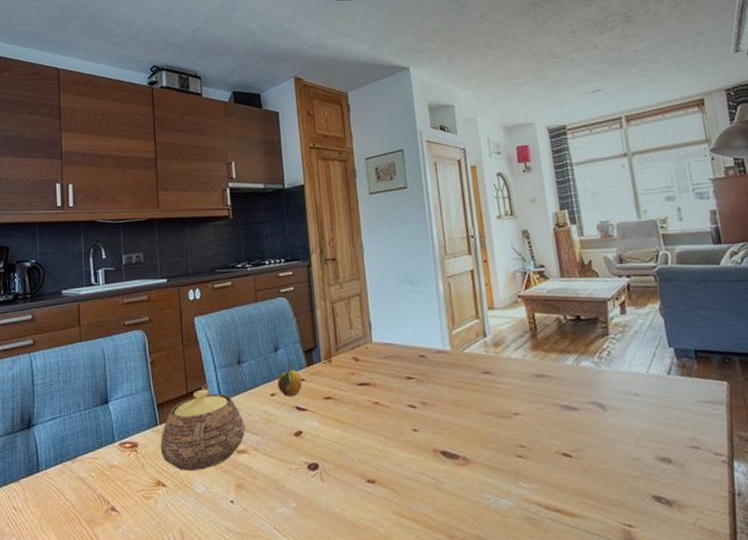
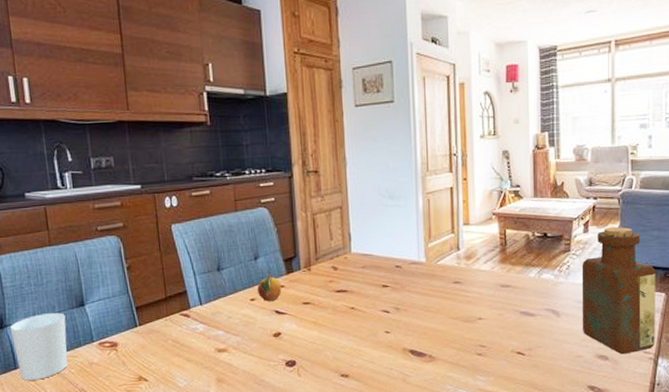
cup: none [36,411,90,485] -> present [10,313,68,381]
teapot: present [160,383,245,471] -> none [140,288,226,368]
bottle: none [624,306,726,457] -> present [582,226,656,354]

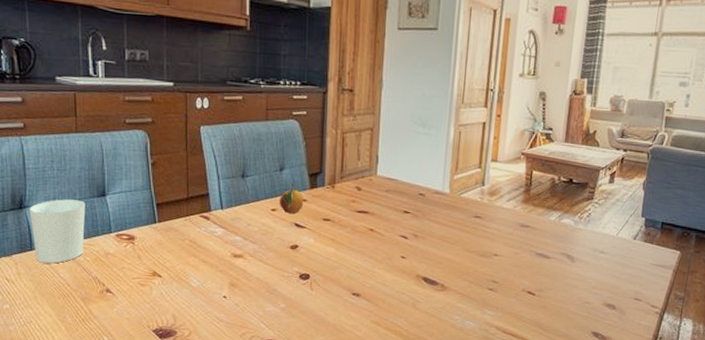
bottle: present [582,226,656,354] -> none [594,180,674,306]

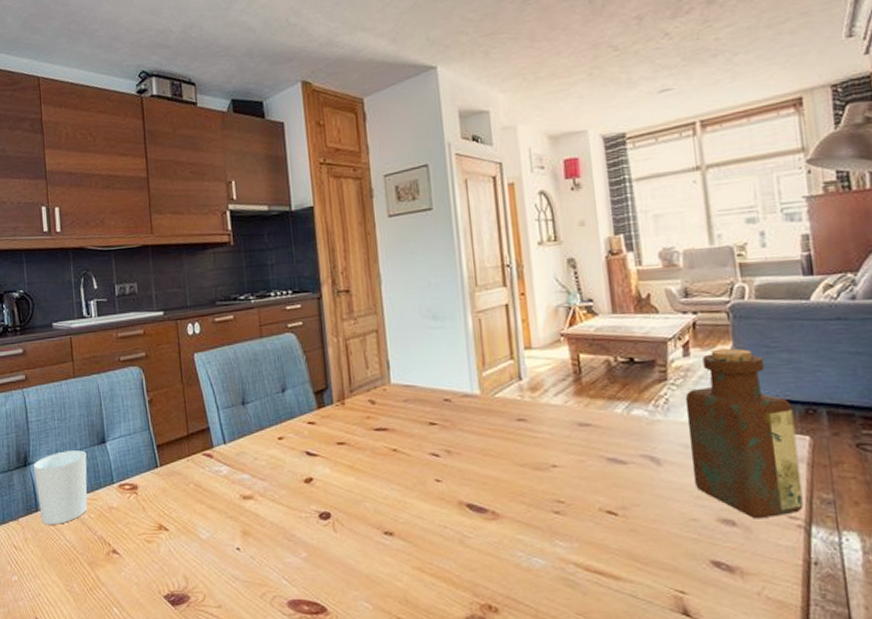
fruit: present [280,181,304,214] -> none [286,403,313,440]
bottle: none [594,180,674,306] -> present [685,348,804,519]

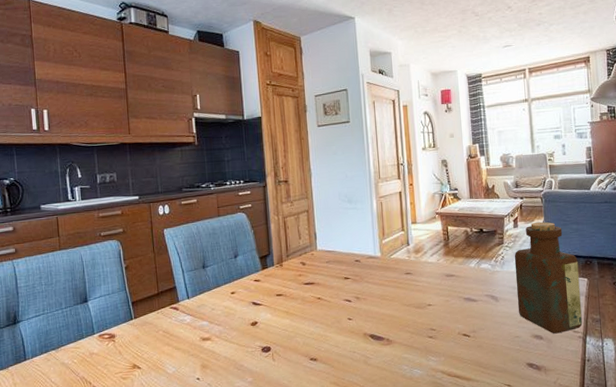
cup: present [33,450,88,525] -> none [22,309,71,371]

